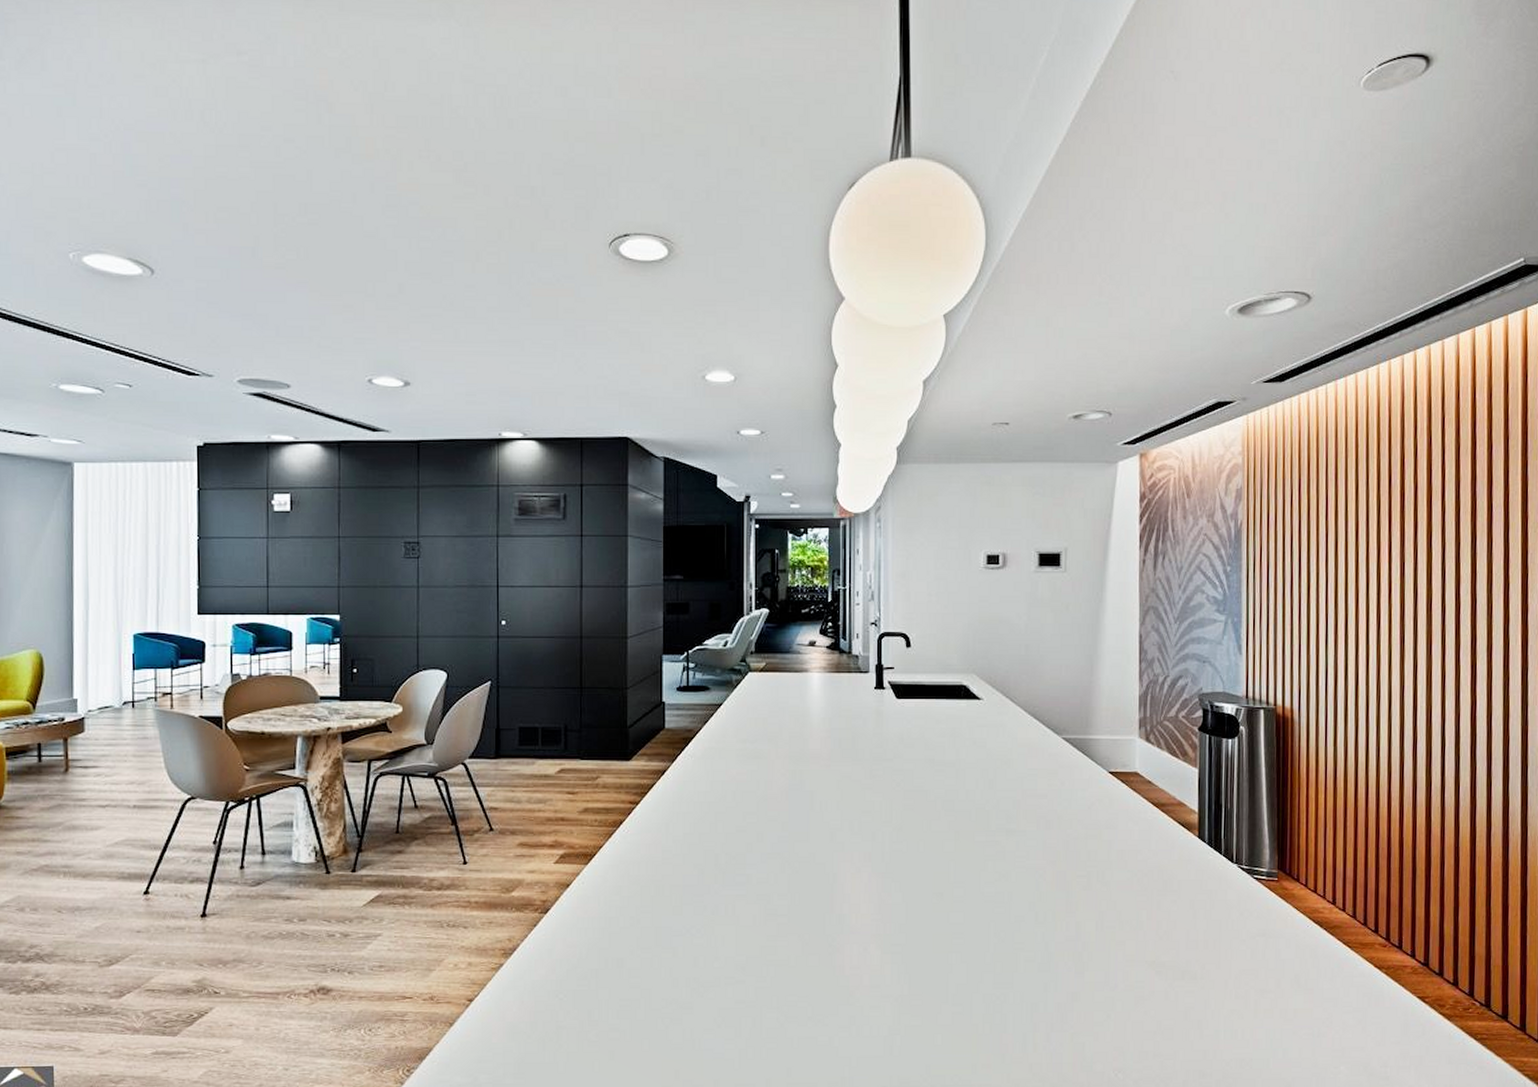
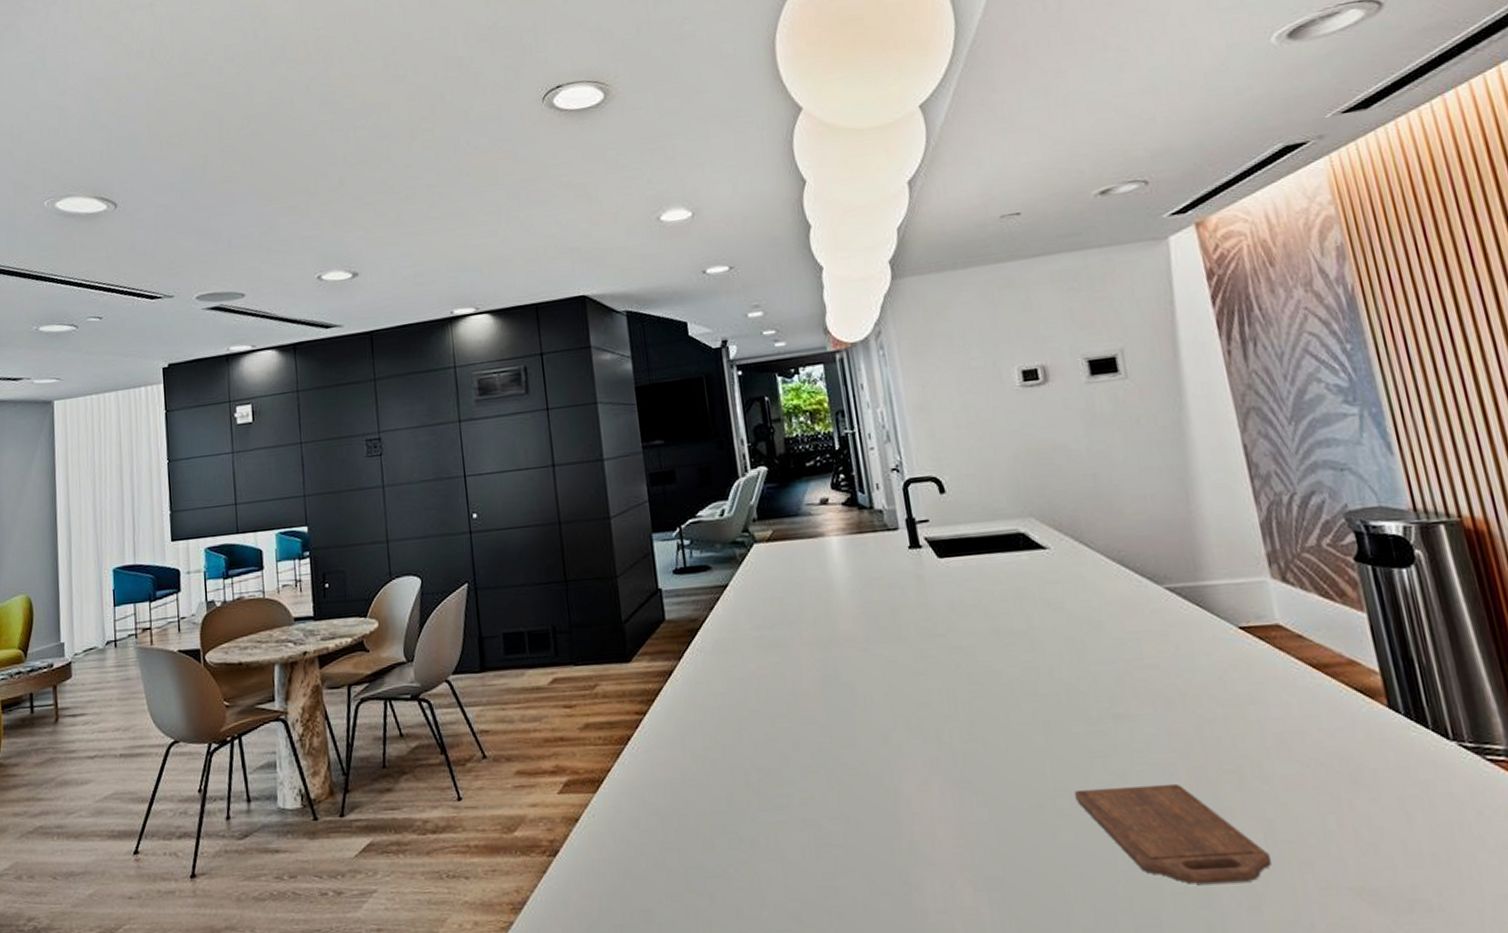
cutting board: none [968,882,1097,955] -> present [1074,783,1271,884]

